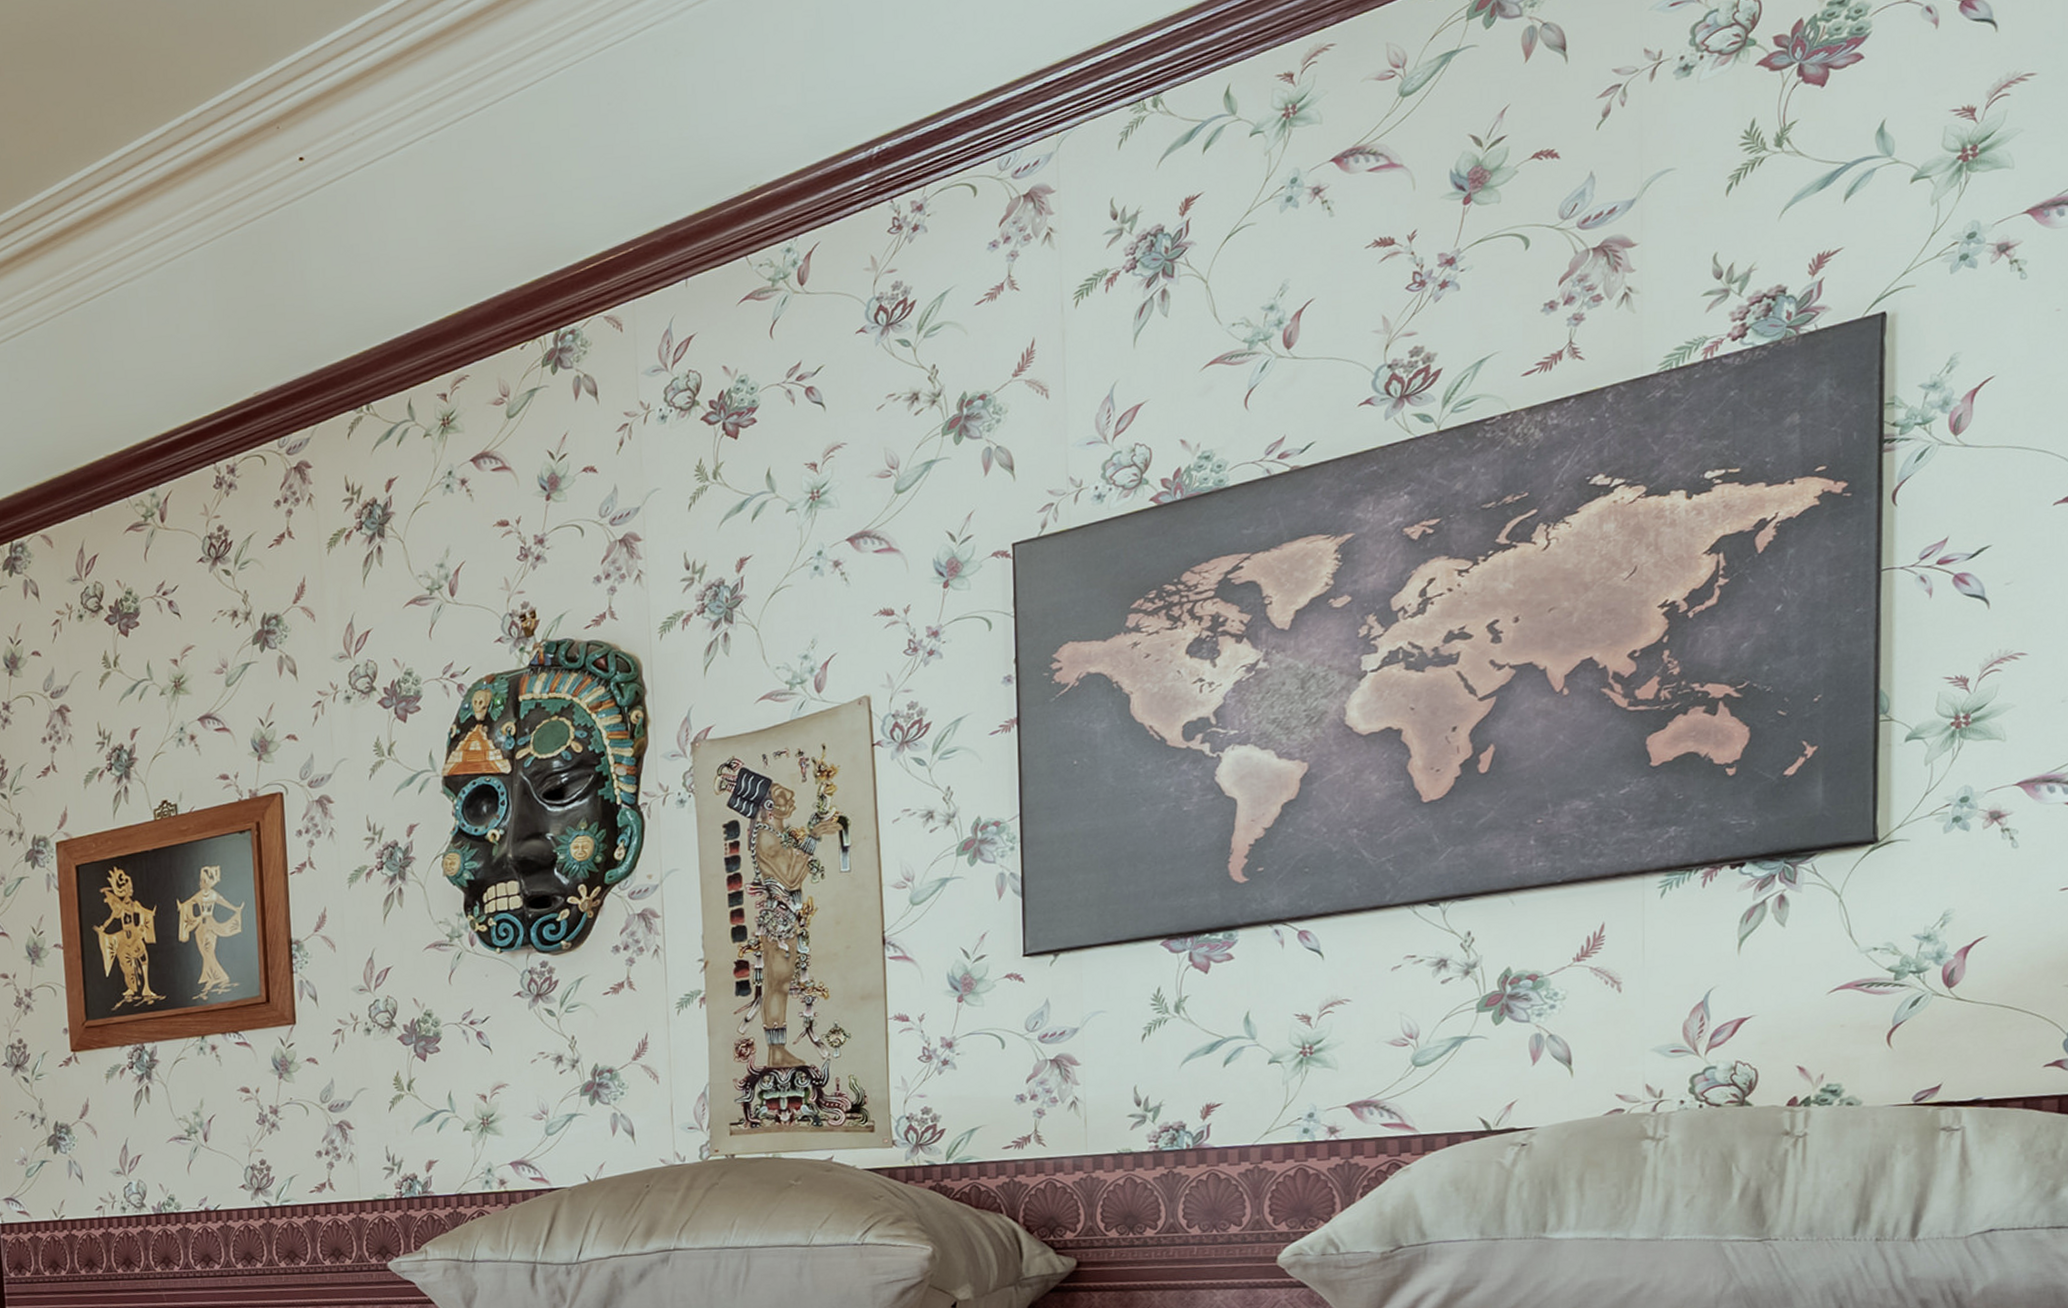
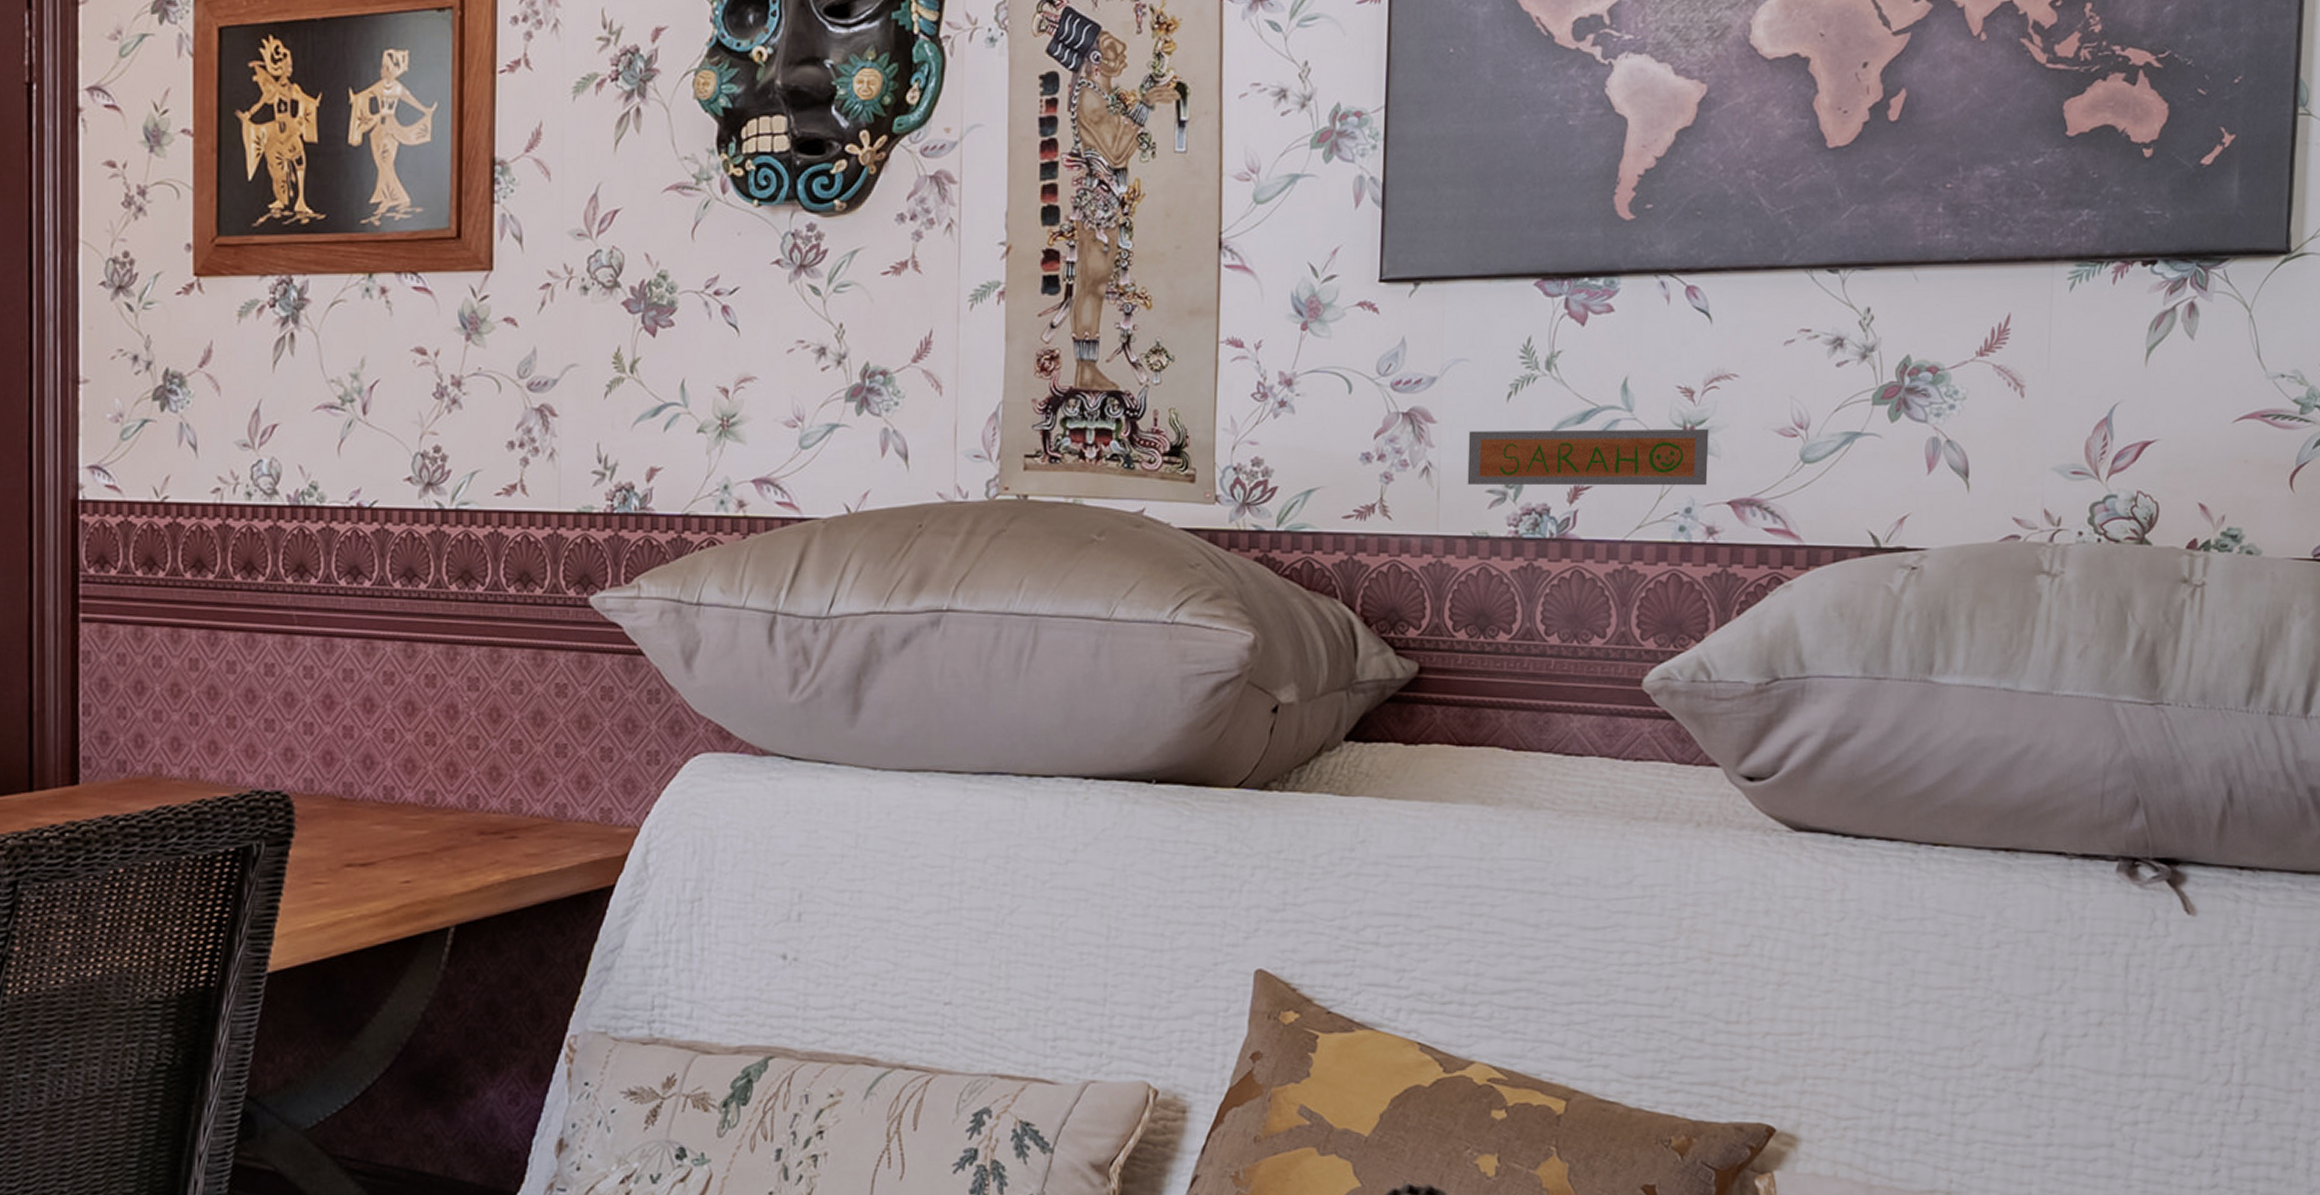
nameplate: none [1109,1046,1327,1112] -> present [1467,428,1709,486]

